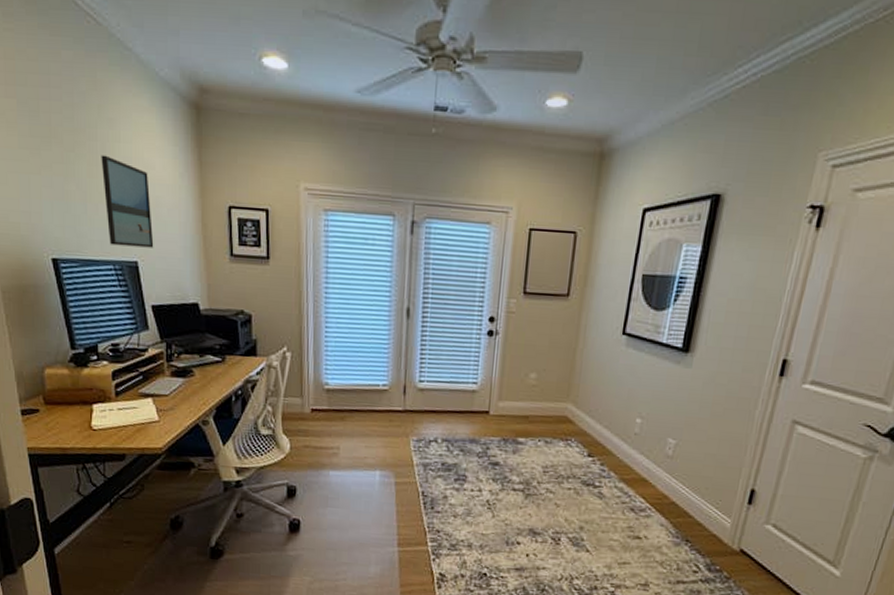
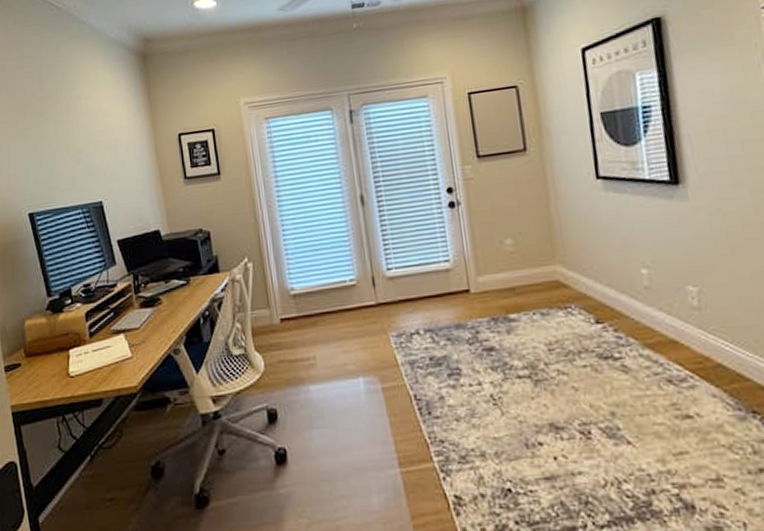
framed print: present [101,155,154,248] -> none [66,113,116,191]

